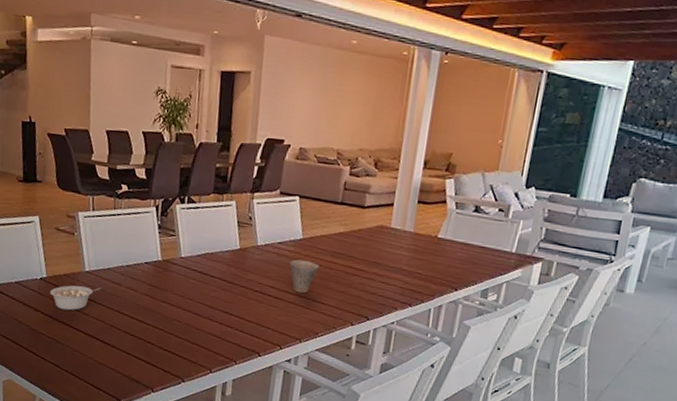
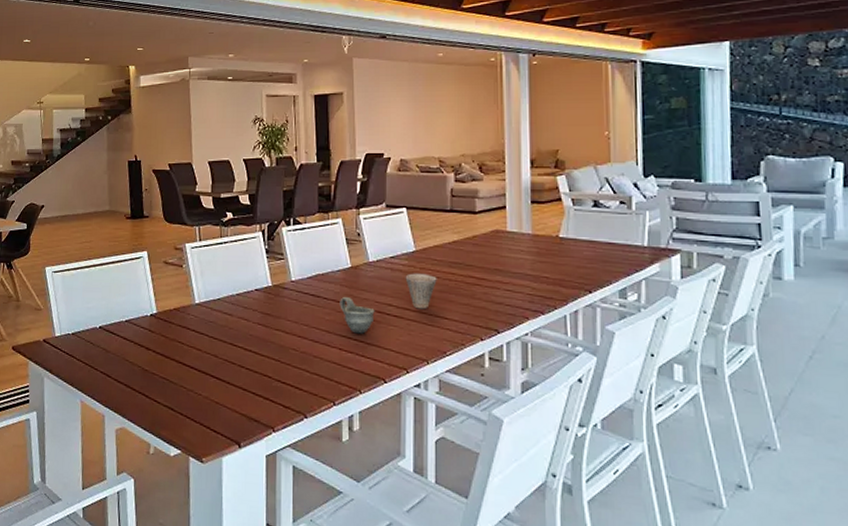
legume: present [49,285,102,311] -> none [160,319,213,347]
cup: none [225,275,258,312] -> present [340,296,375,334]

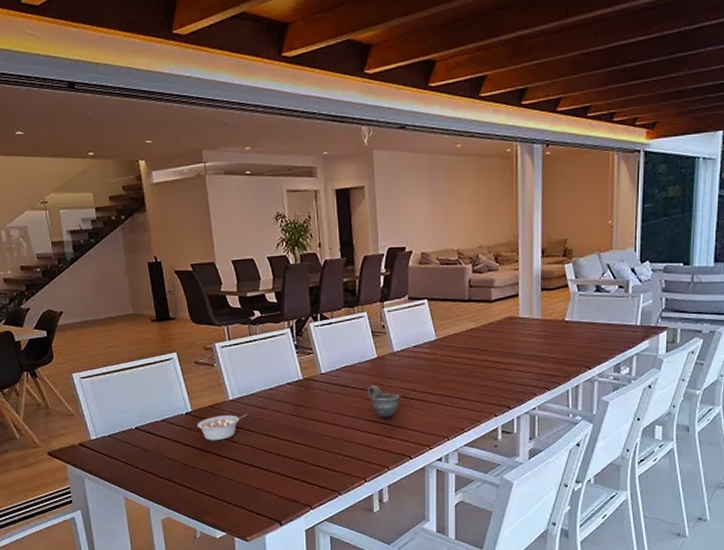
legume: none [160,319,213,347] -> present [196,414,248,441]
cup: present [405,273,437,310] -> none [427,360,456,393]

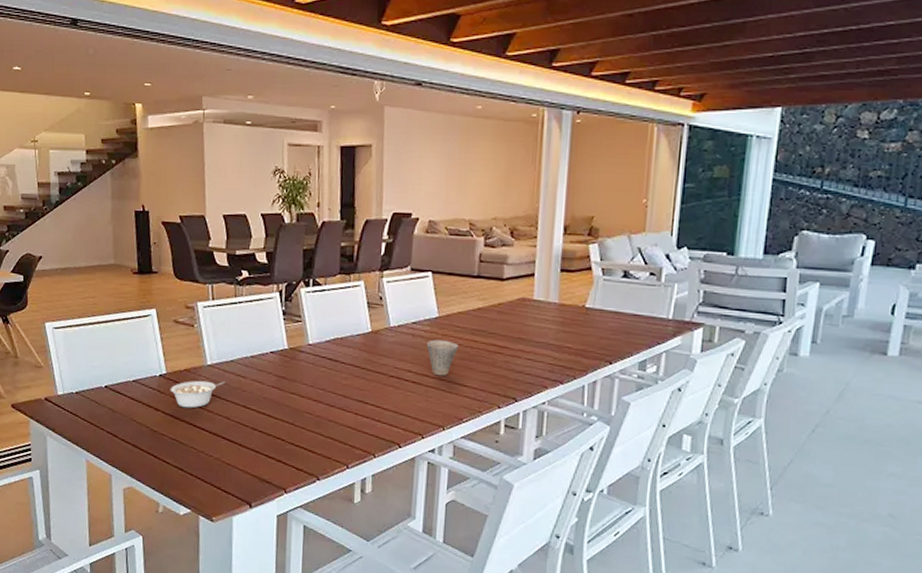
cup: present [367,384,400,418] -> none [357,361,393,399]
cup: none [427,360,456,393] -> present [426,339,459,376]

